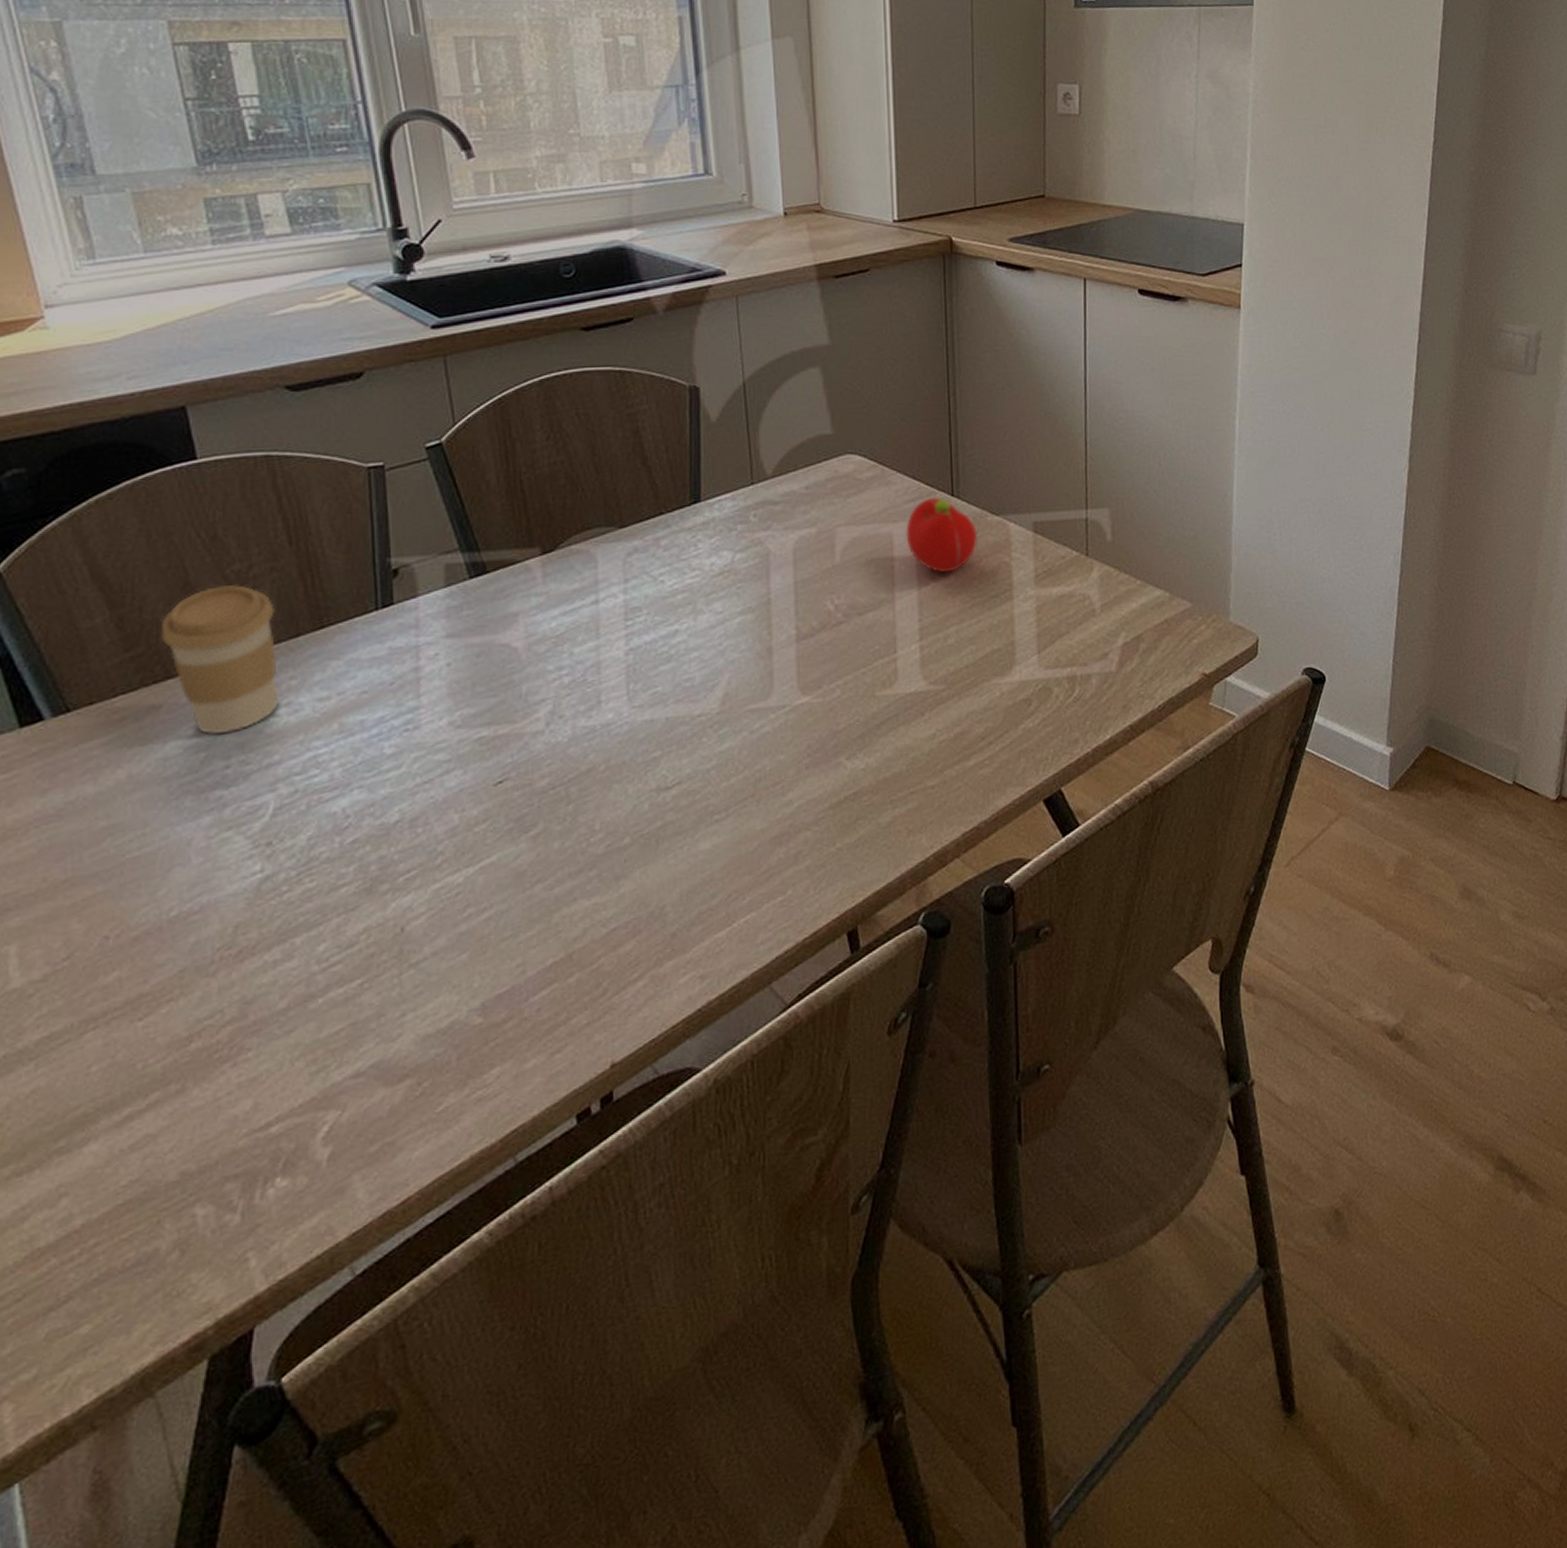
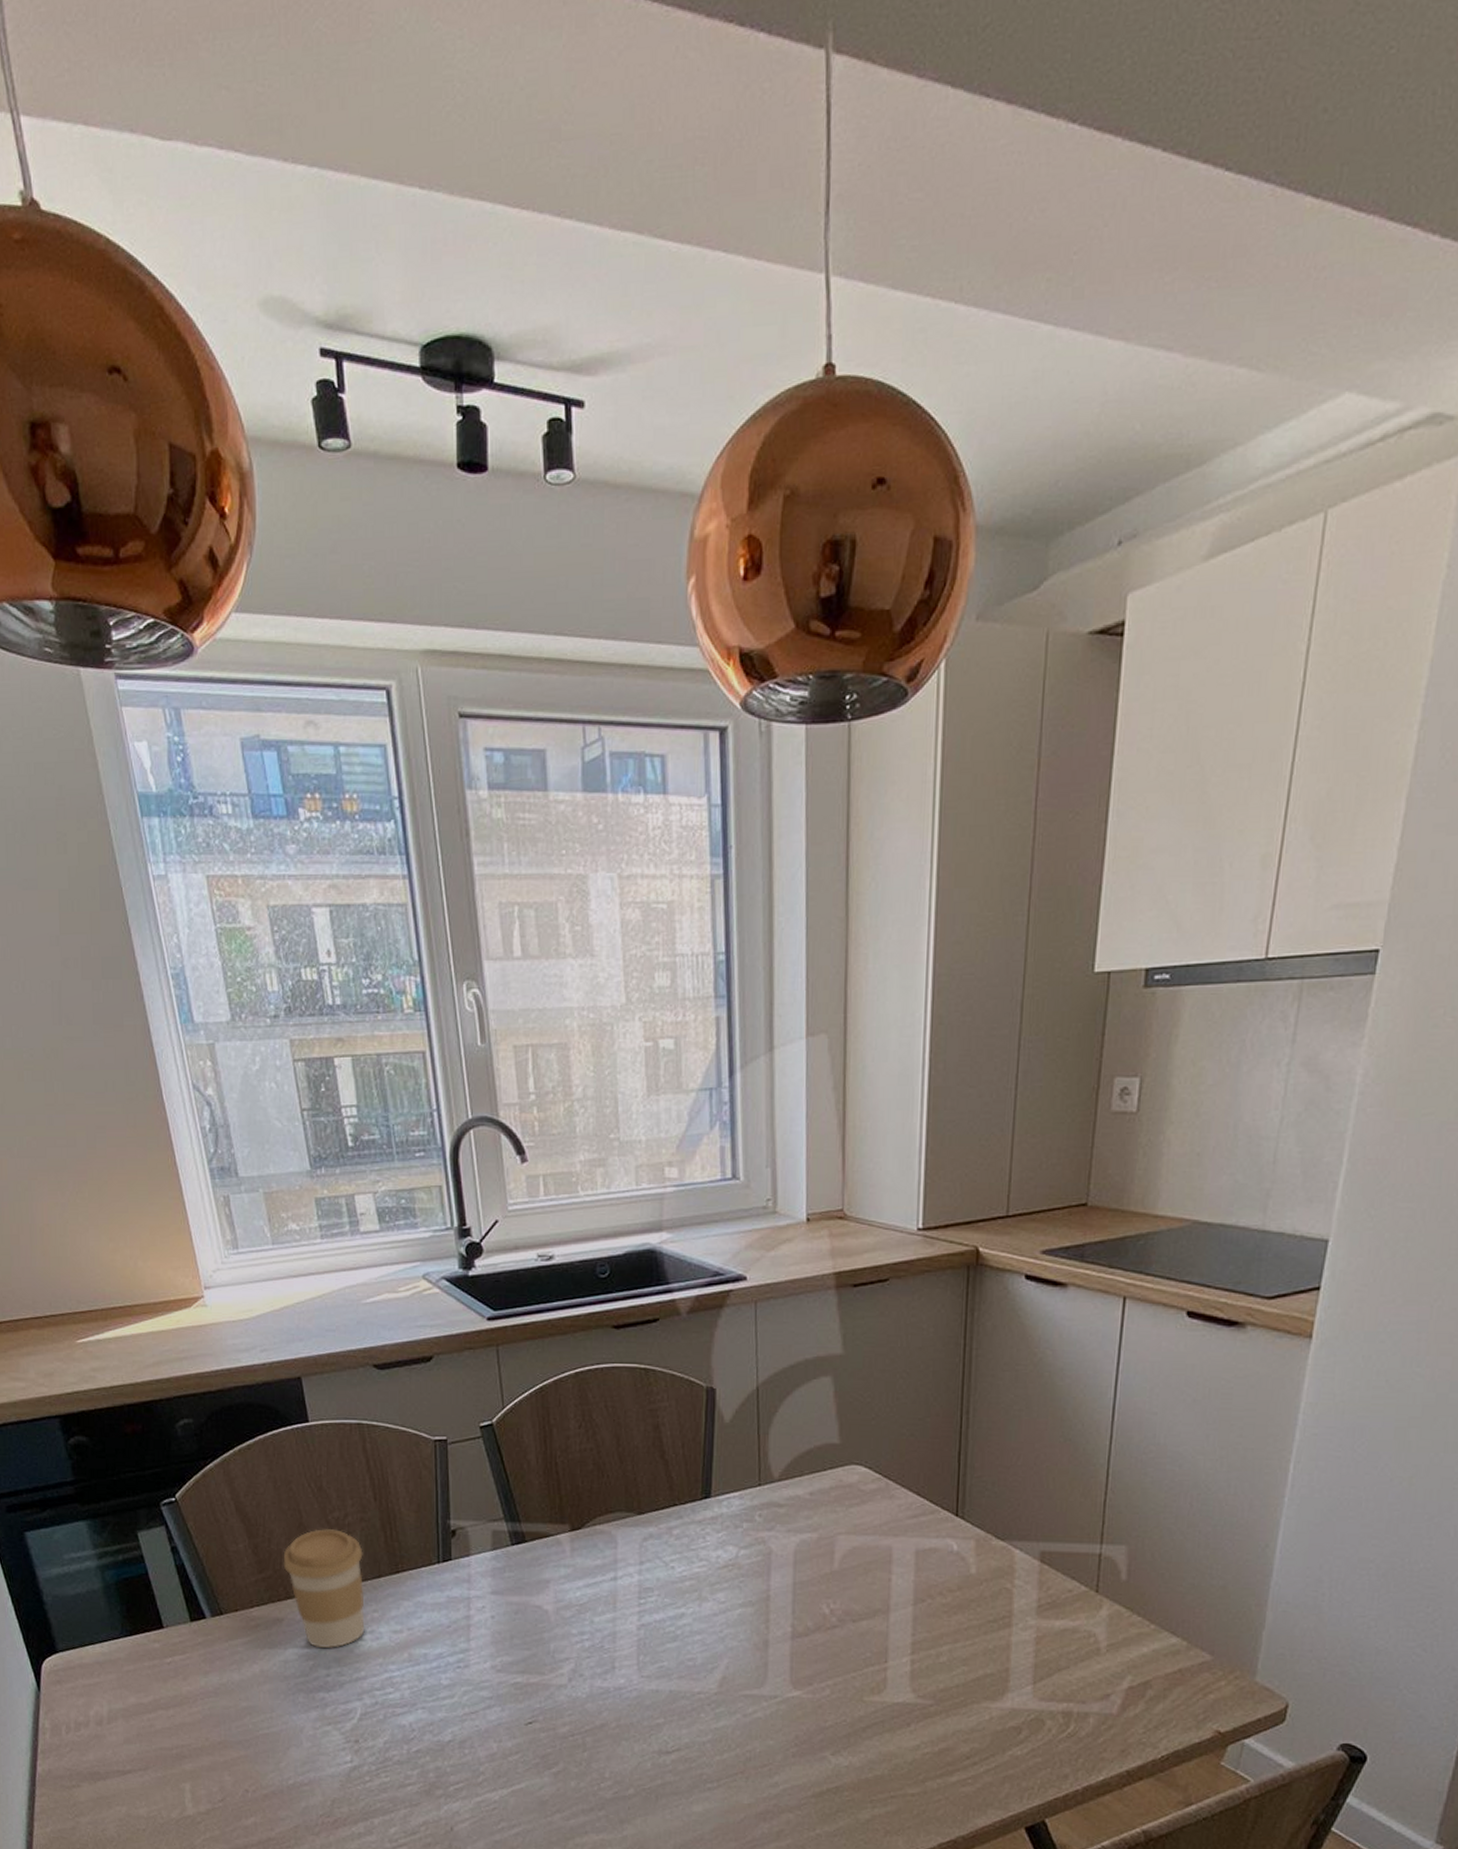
fruit: present [906,496,978,573] -> none [905,1515,981,1592]

